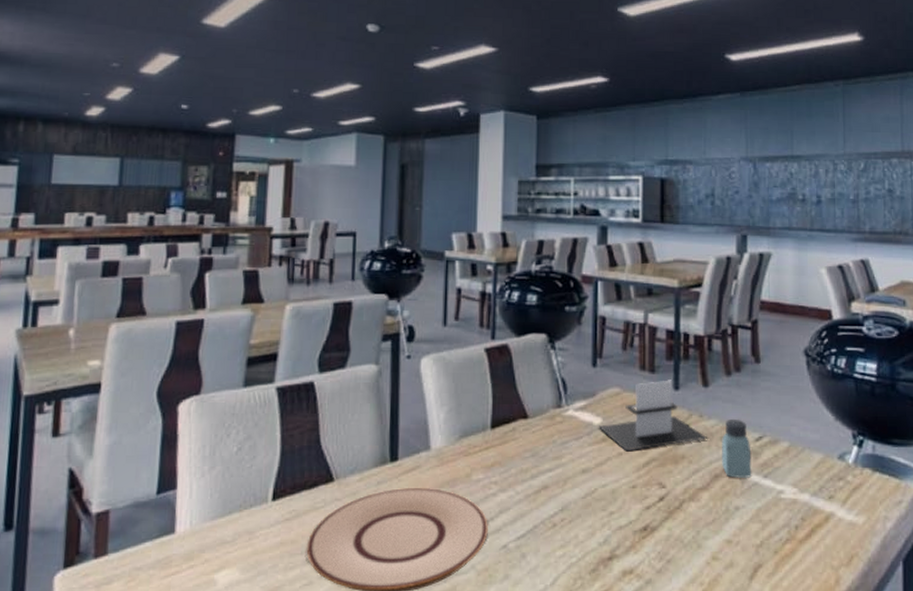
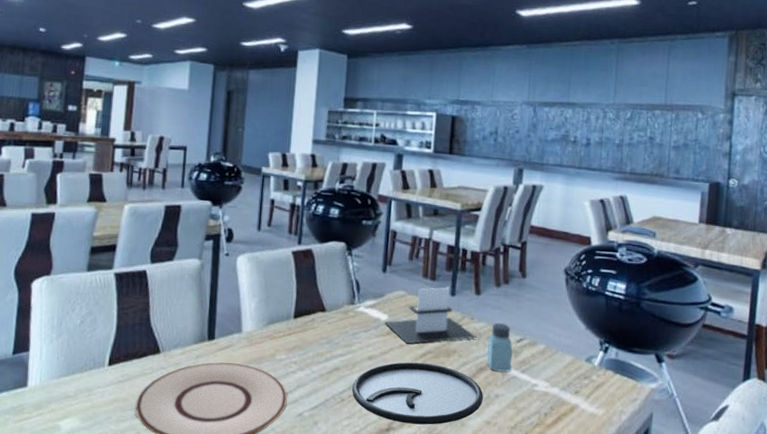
plate: none [565,473,721,549] -> present [352,362,483,425]

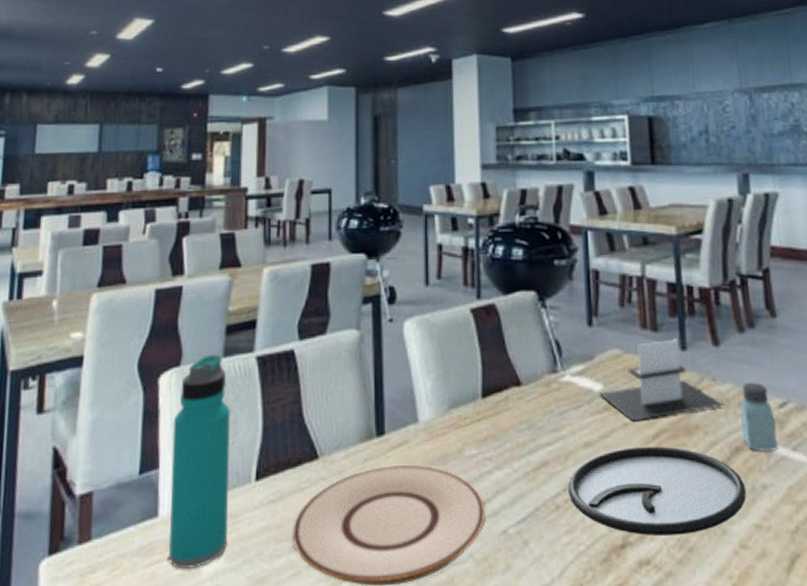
water bottle: none [35,268,91,426] -> present [169,354,230,570]

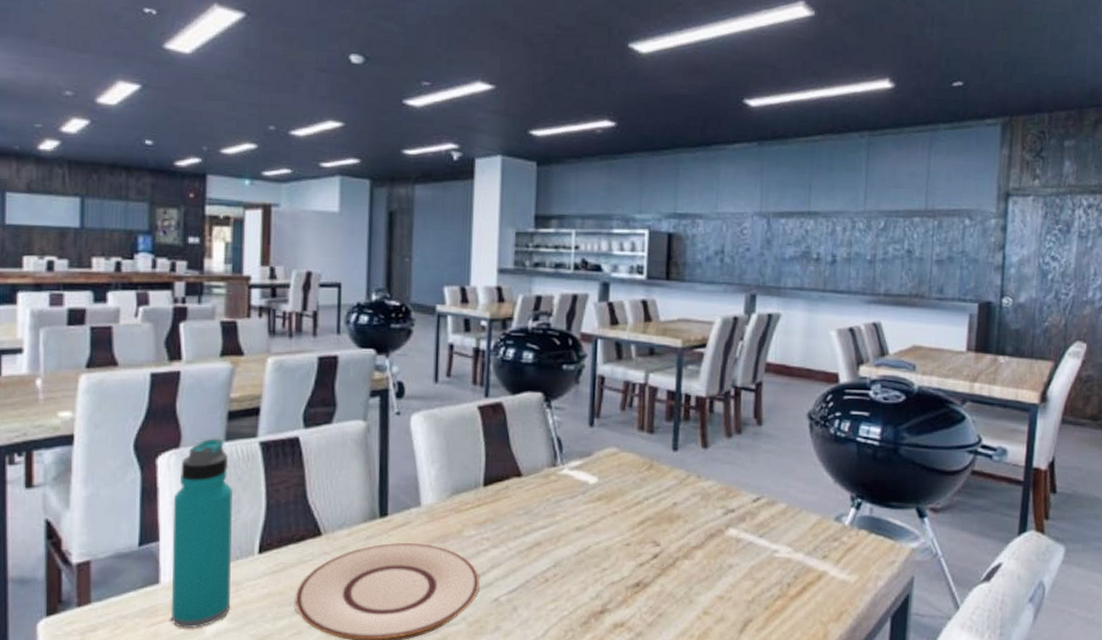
plate: present [568,446,747,535] -> none [557,531,715,604]
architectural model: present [599,339,723,422] -> none [593,440,704,511]
saltshaker: present [740,382,778,452] -> none [718,480,748,539]

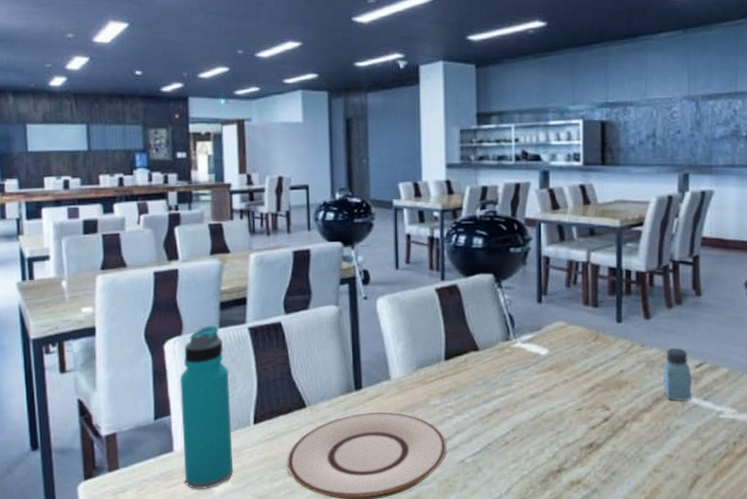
saltshaker: none [718,480,748,539] -> present [663,347,692,402]

